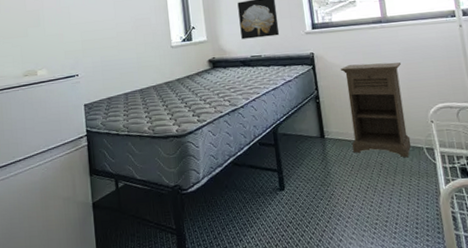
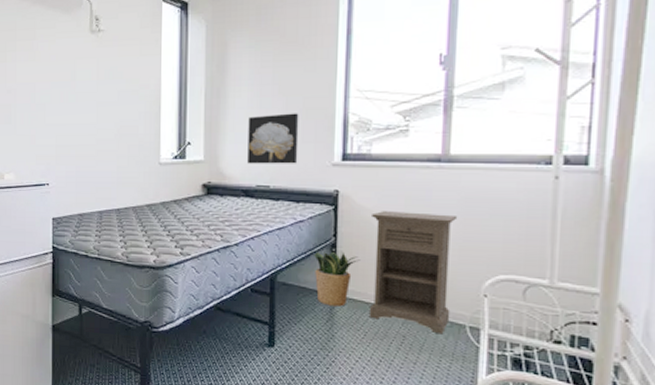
potted plant: none [301,101,339,148] -> present [311,251,360,307]

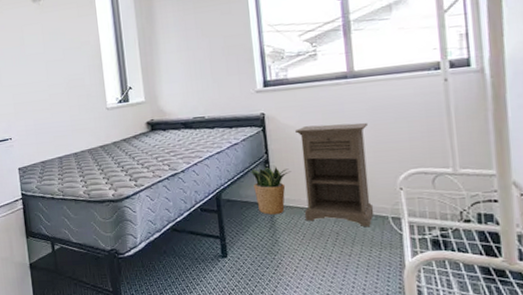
wall art: present [247,113,299,164] -> none [179,50,226,100]

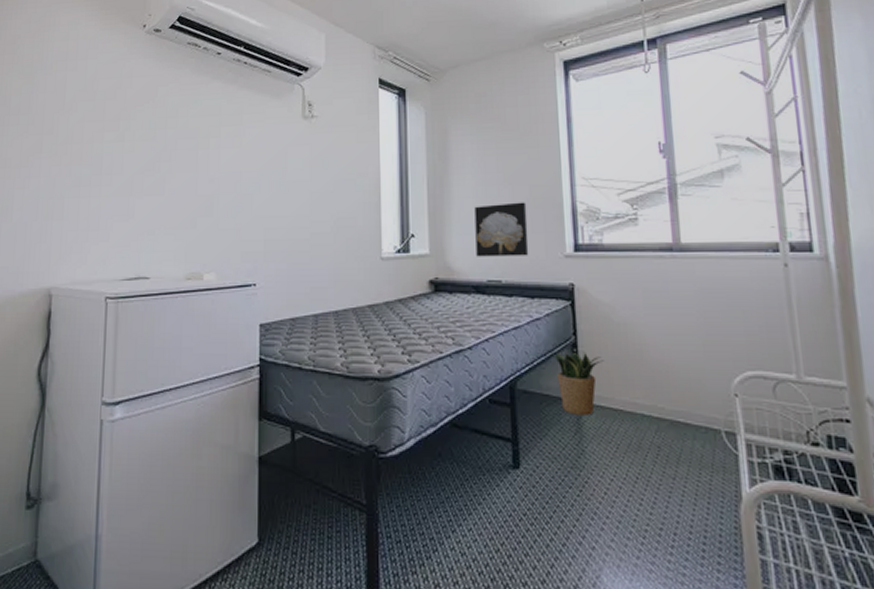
wall art: none [179,50,226,100] -> present [474,202,529,257]
nightstand: present [295,122,374,227] -> none [611,305,704,442]

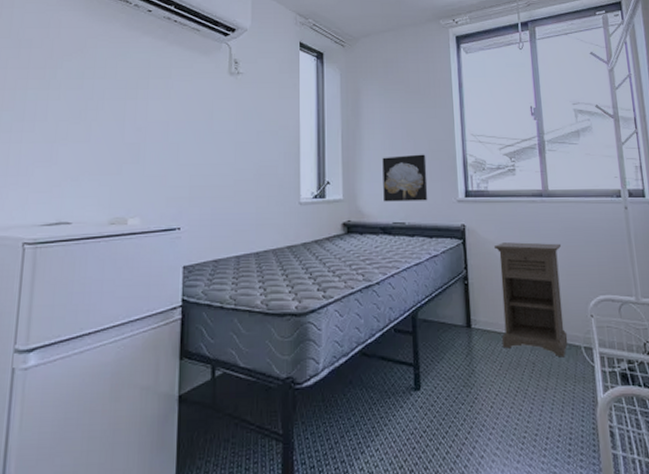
potted plant: present [551,351,604,416] -> none [446,283,490,339]
nightstand: none [611,305,704,442] -> present [495,242,568,358]

